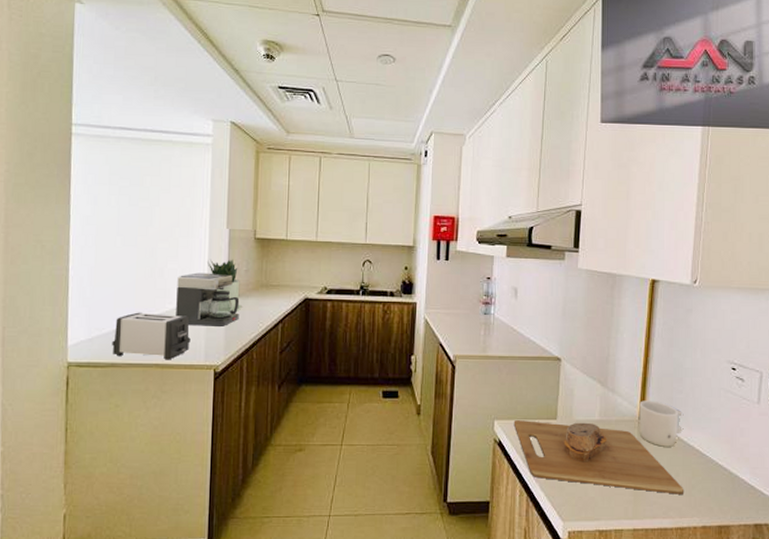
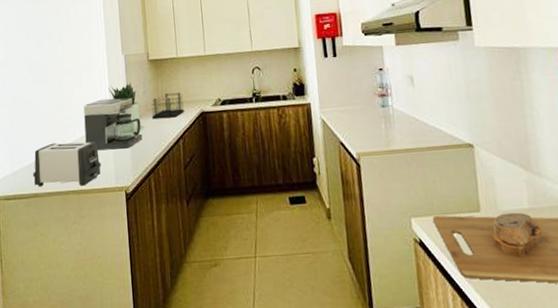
dish rack: none [251,274,288,301] -> present [151,92,184,120]

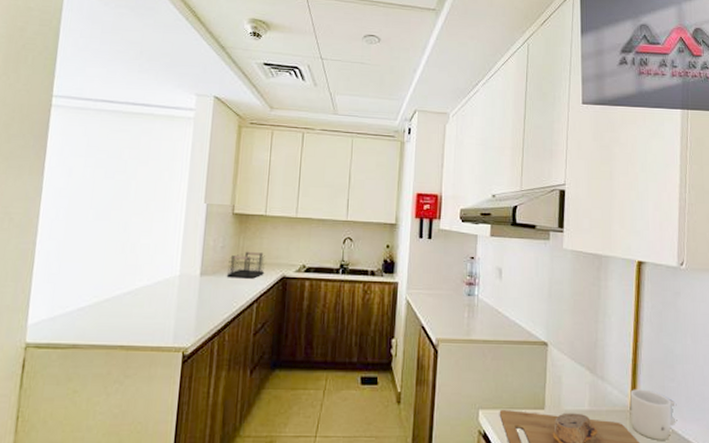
toaster: present [33,141,101,187] -> none [75,289,160,342]
coffee maker: present [83,97,142,151] -> none [145,248,214,306]
planter: present [108,83,144,133] -> none [182,235,216,290]

